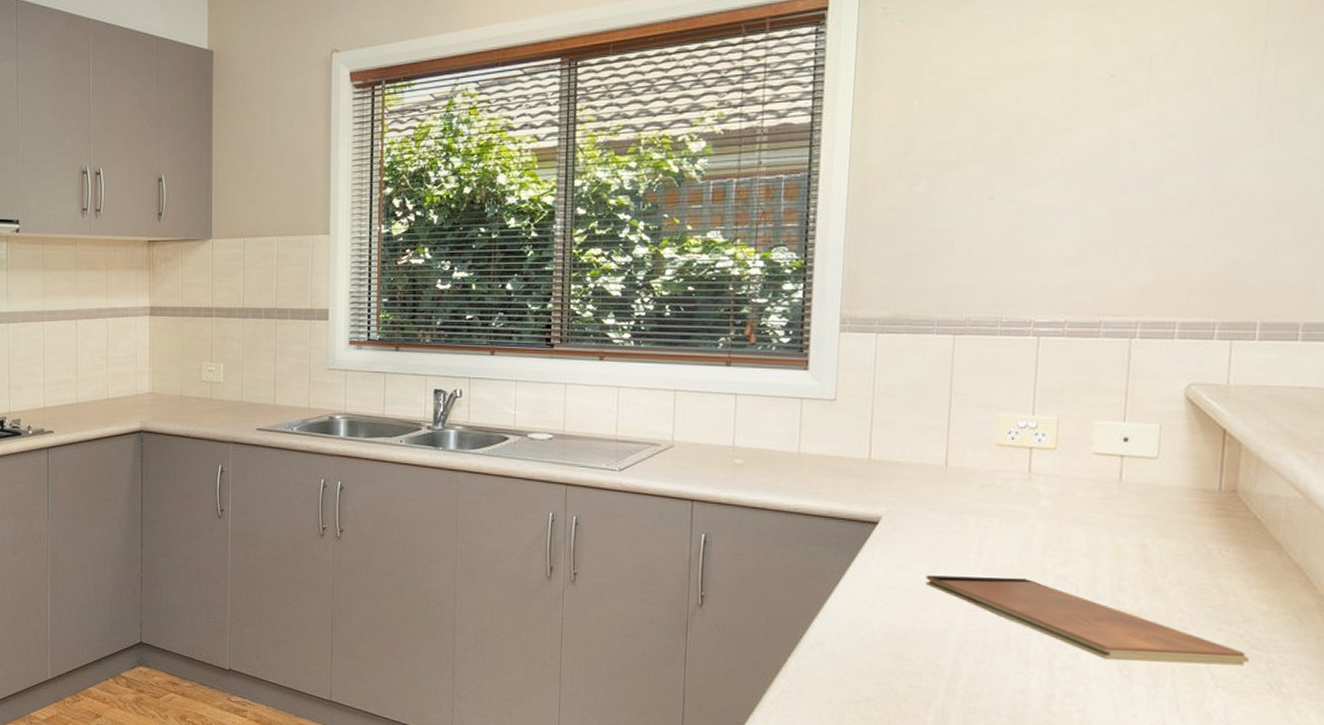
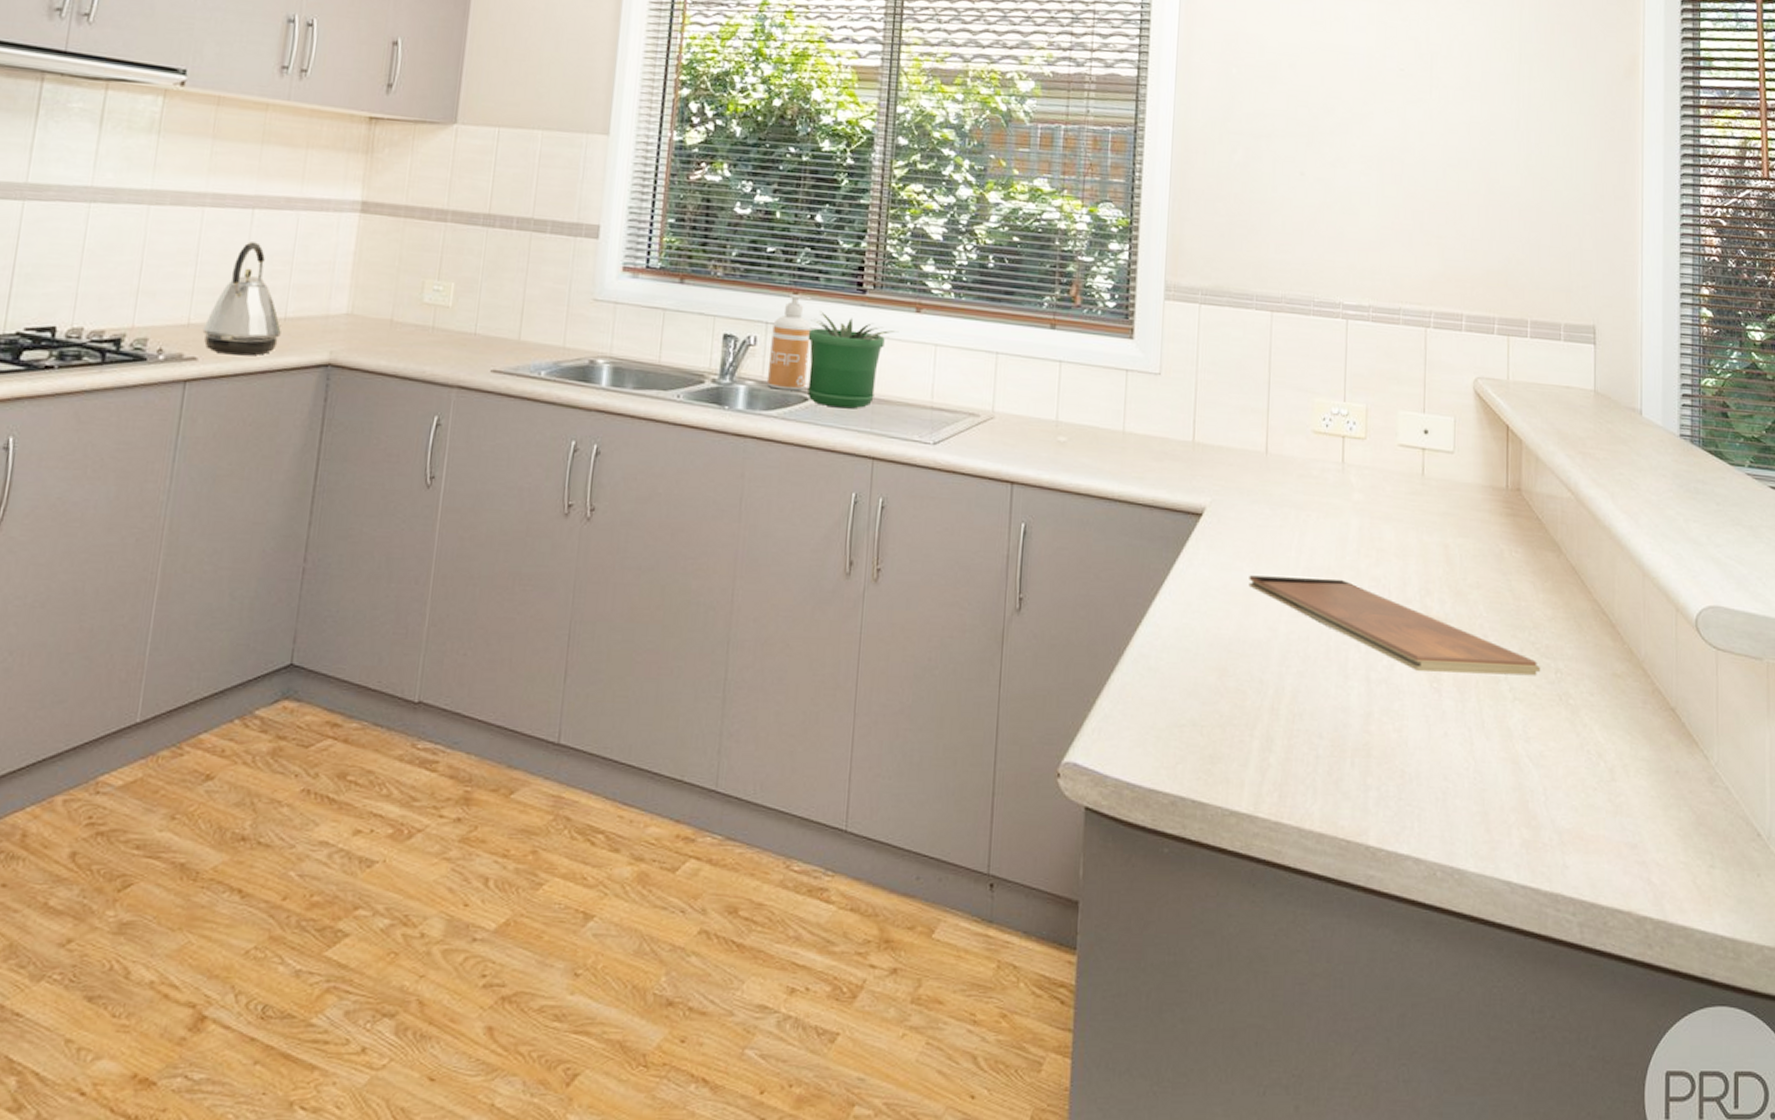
kettle: none [54,344,106,428] -> present [202,242,281,356]
soap dispenser: none [472,353,508,432] -> present [766,294,812,391]
planter: none [505,365,585,445] -> present [806,311,899,409]

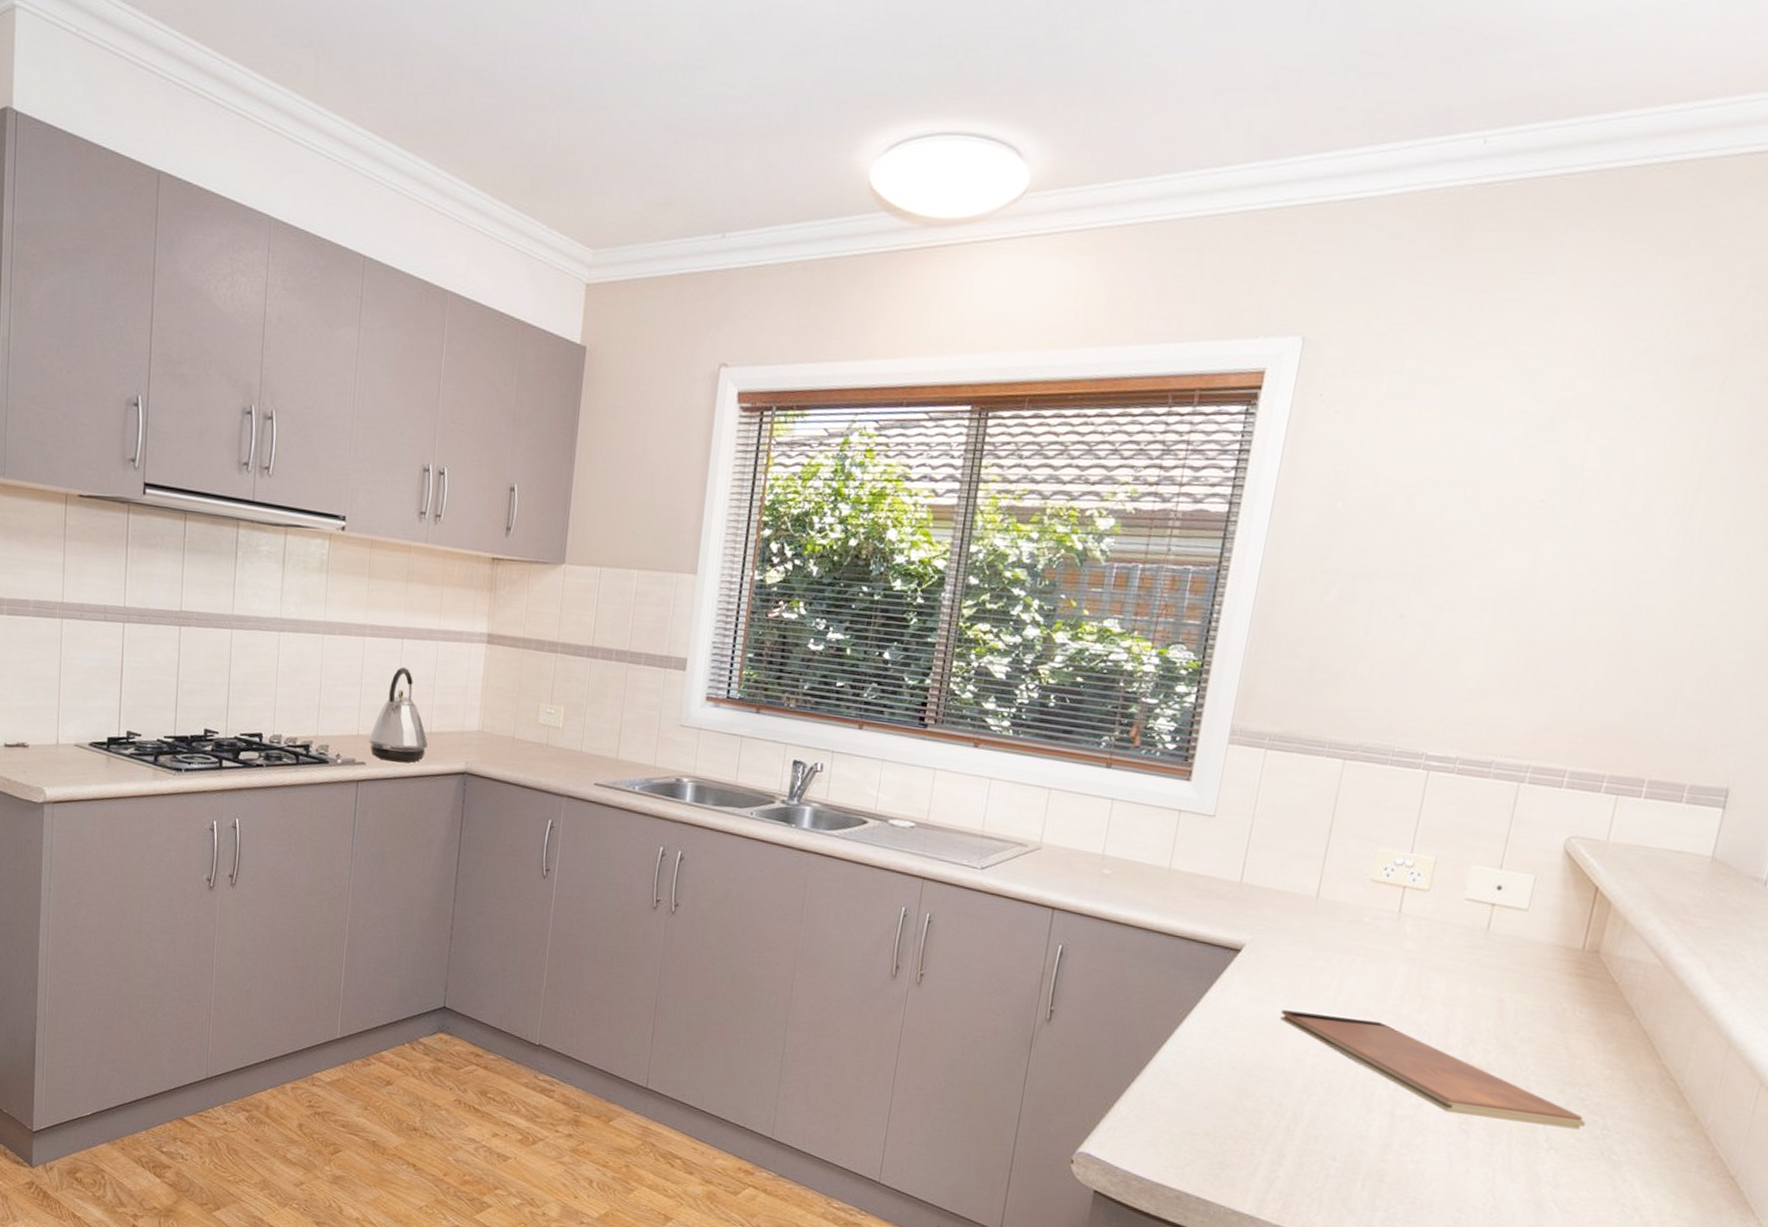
soap dispenser: present [766,294,812,391] -> none [830,726,875,814]
planter: present [806,311,899,409] -> none [866,742,956,833]

